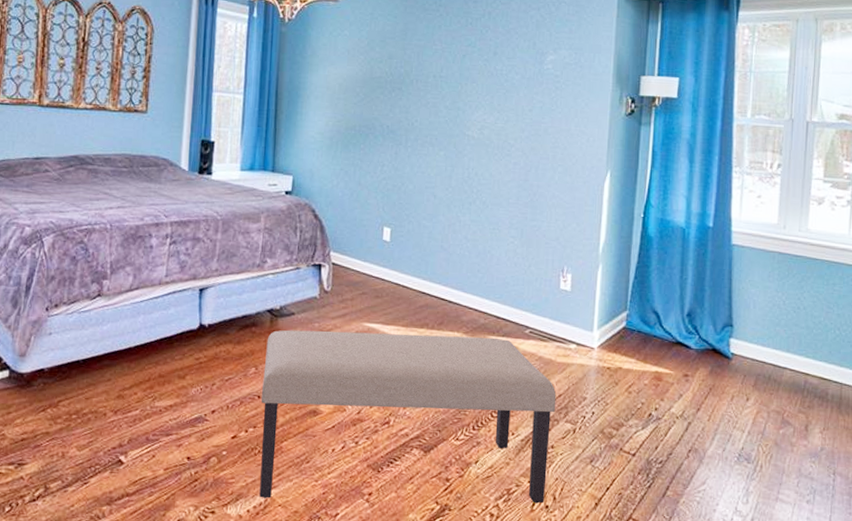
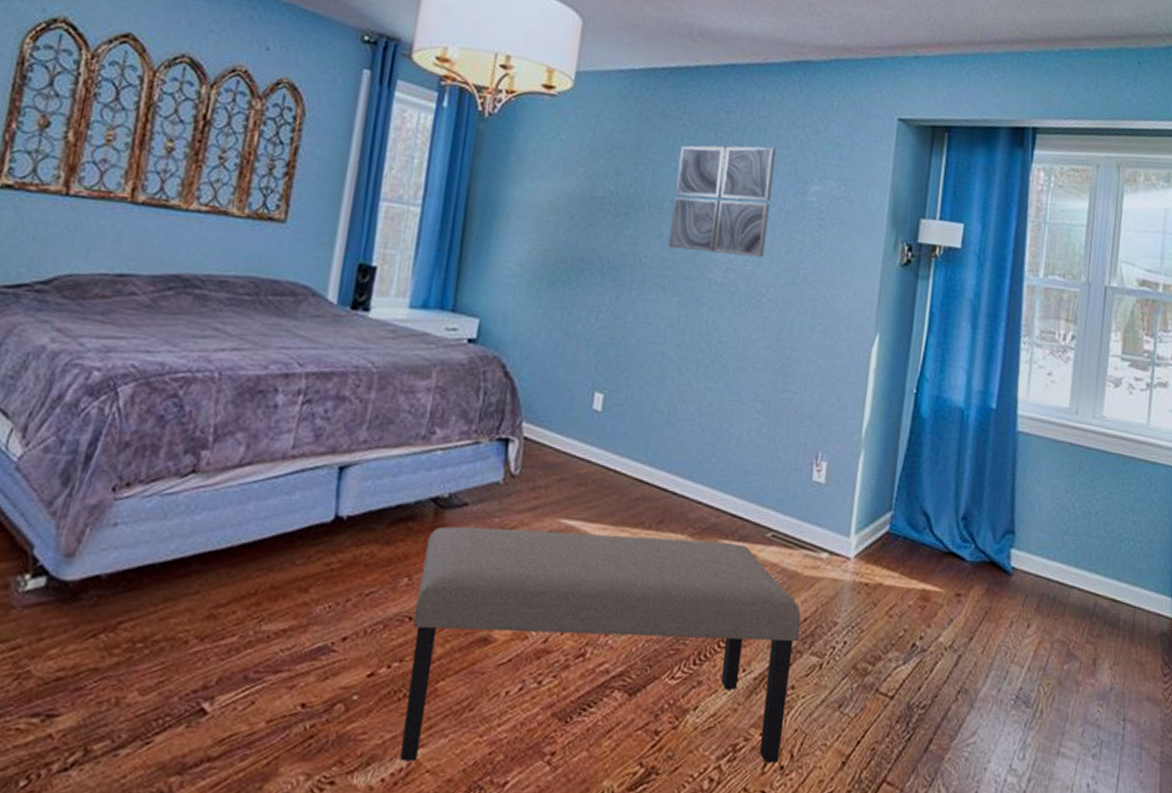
wall art: none [434,27,517,116] -> present [668,145,777,258]

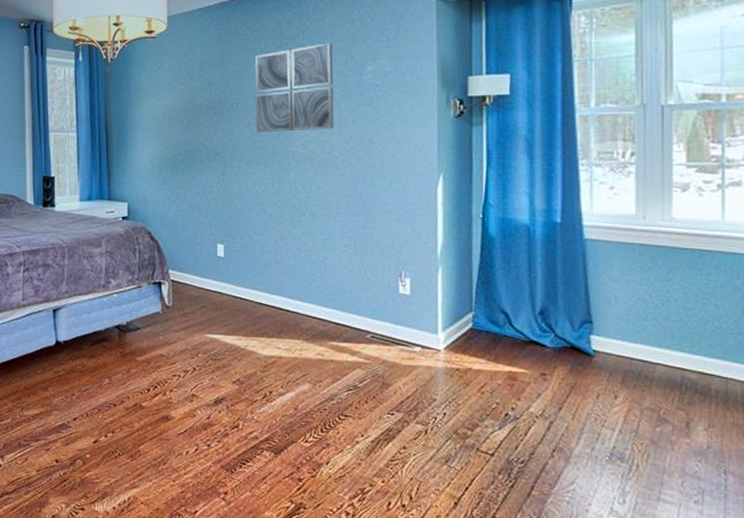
bench: present [400,526,801,764] -> none [116,343,405,503]

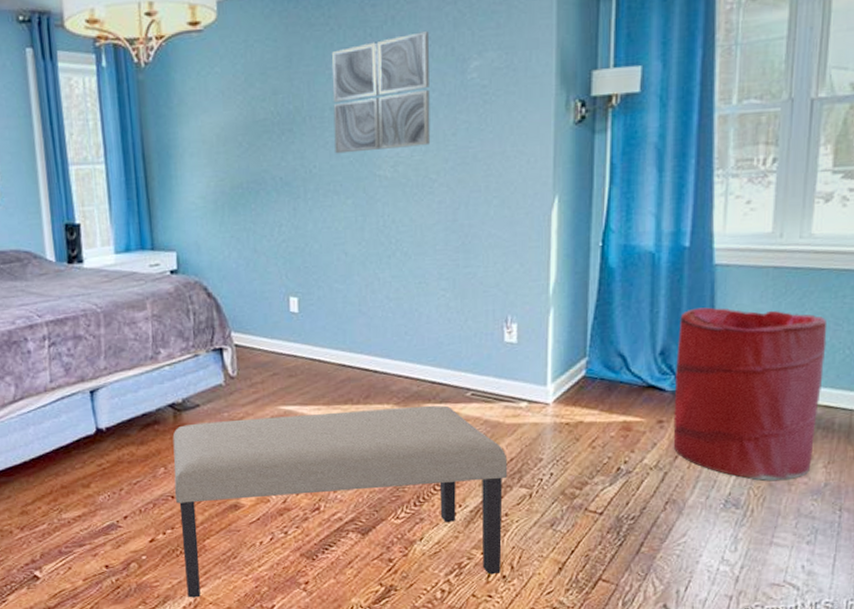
bench: none [116,343,405,503] -> present [173,405,508,598]
laundry hamper: none [555,275,696,439] -> present [673,307,828,481]

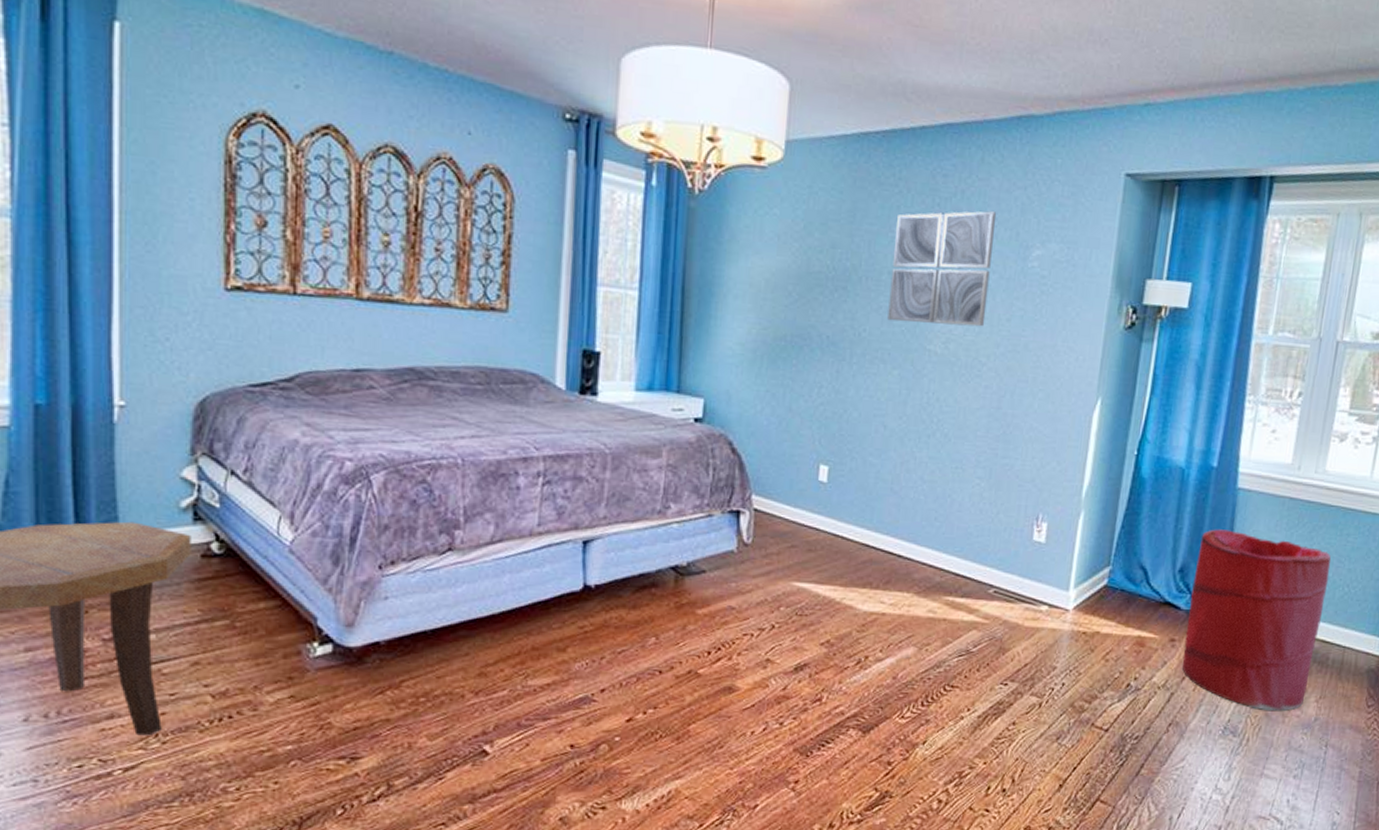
bench: present [173,405,508,598] -> none [661,591,1022,790]

